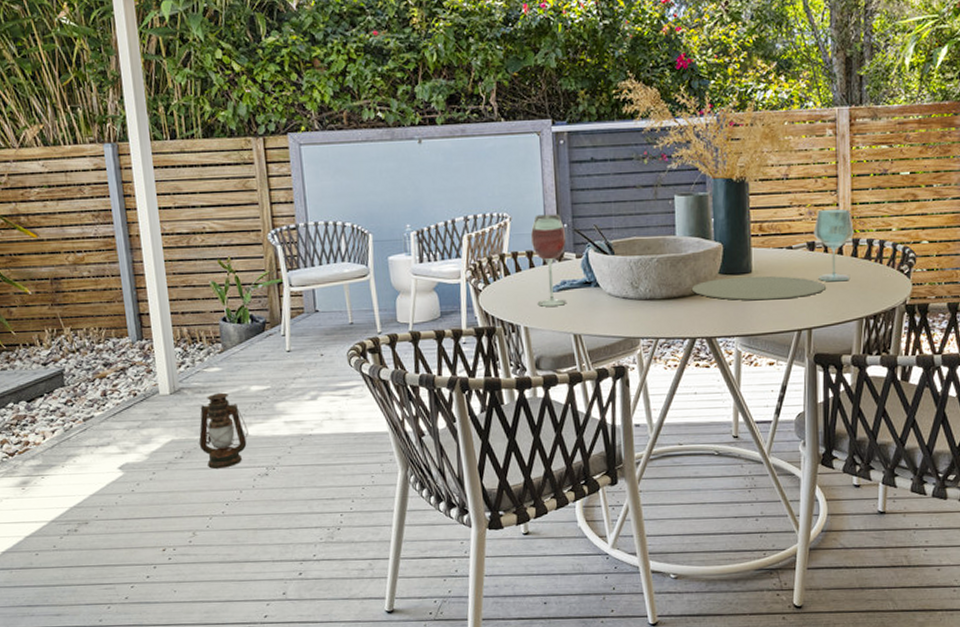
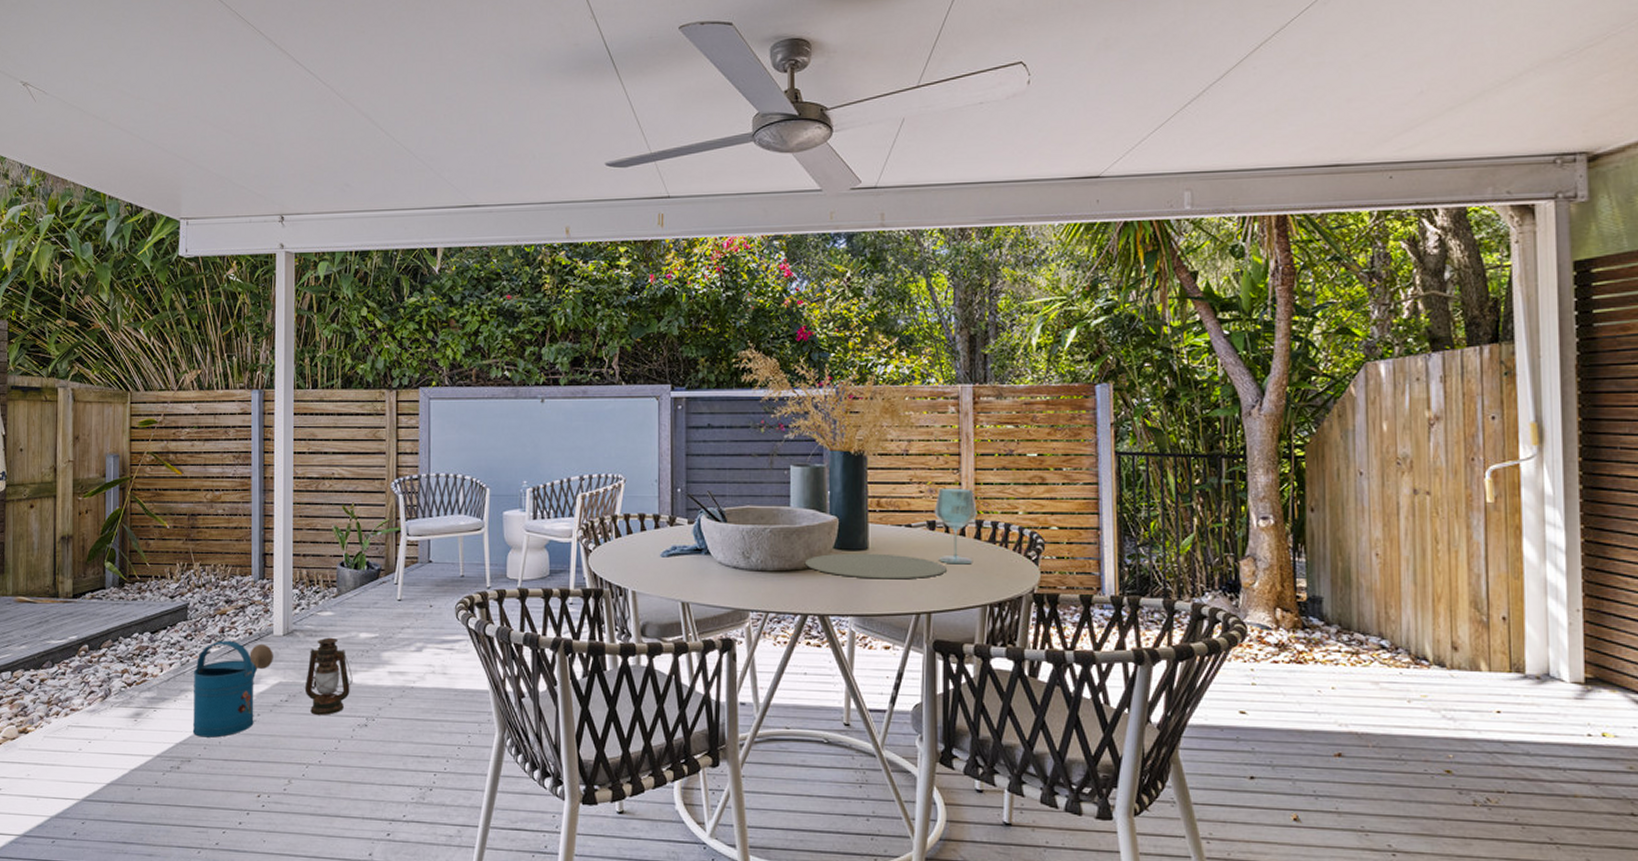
watering can: none [78,403,163,499] -> present [192,640,273,738]
wineglass: present [530,214,567,307] -> none [643,478,679,572]

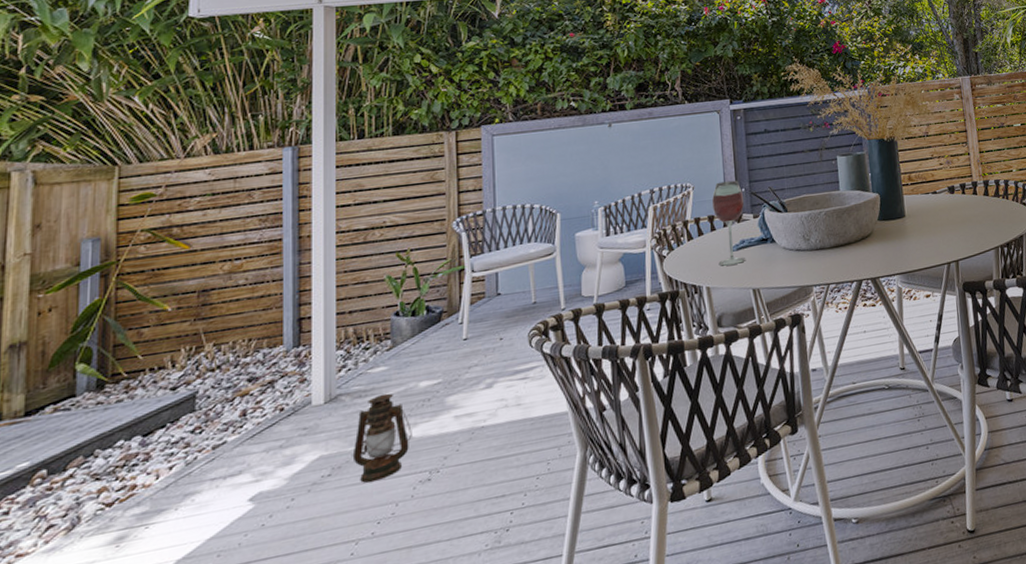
watering can: present [192,640,273,738] -> none [201,417,312,544]
wineglass: none [643,478,679,572] -> present [711,180,745,266]
placemat: present [804,553,947,580] -> none [855,217,966,243]
wine glass: present [934,487,977,565] -> none [952,157,985,219]

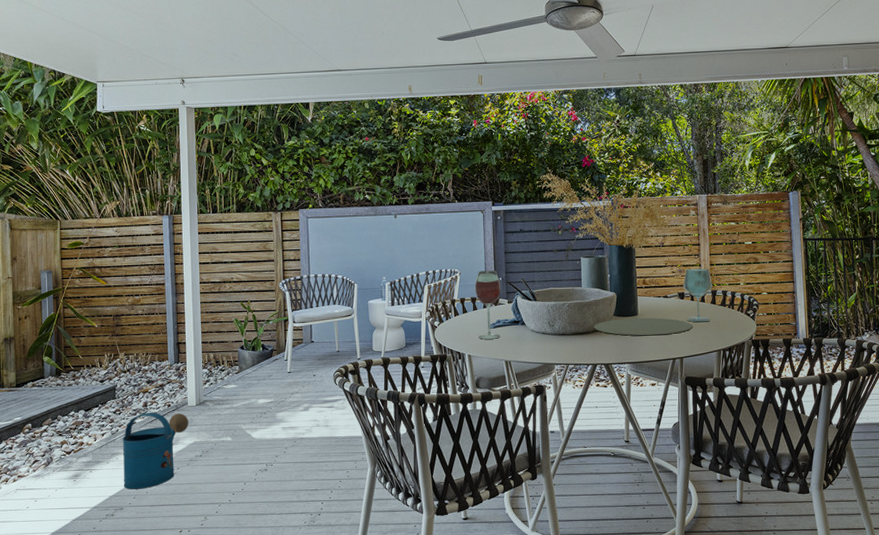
watering can: none [201,417,312,544] -> present [122,412,189,490]
lantern: present [352,393,412,483] -> none [215,404,254,465]
placemat: none [855,217,966,243] -> present [593,317,693,336]
wine glass: none [952,157,985,219] -> present [683,268,713,323]

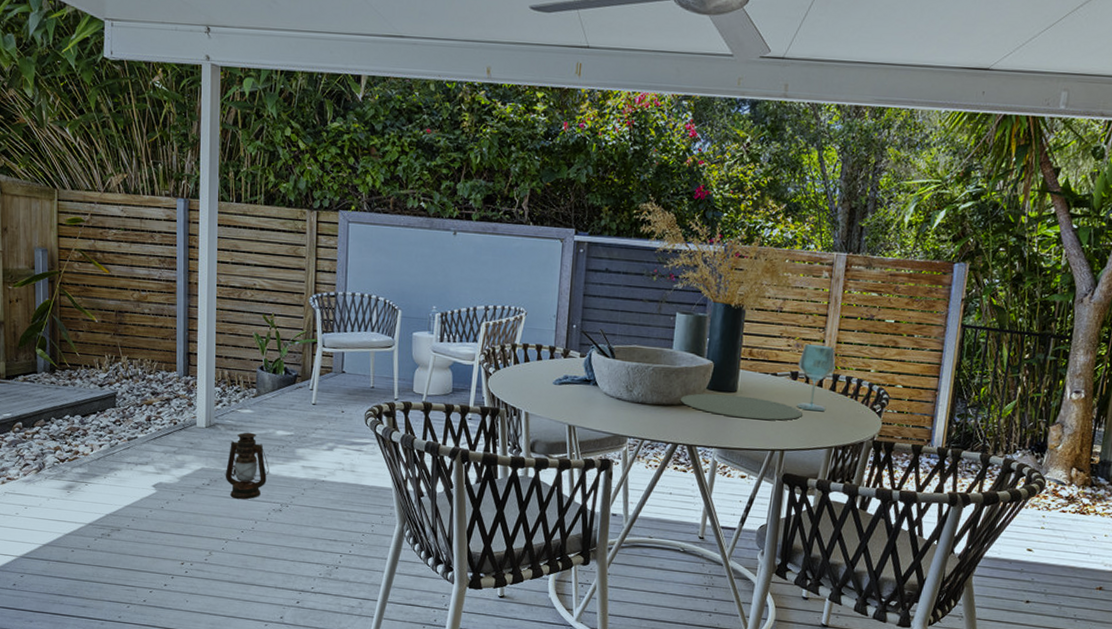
watering can: present [122,412,189,490] -> none [121,427,196,512]
lantern: none [215,404,254,465] -> present [225,432,269,499]
wineglass: present [474,270,501,340] -> none [539,313,574,398]

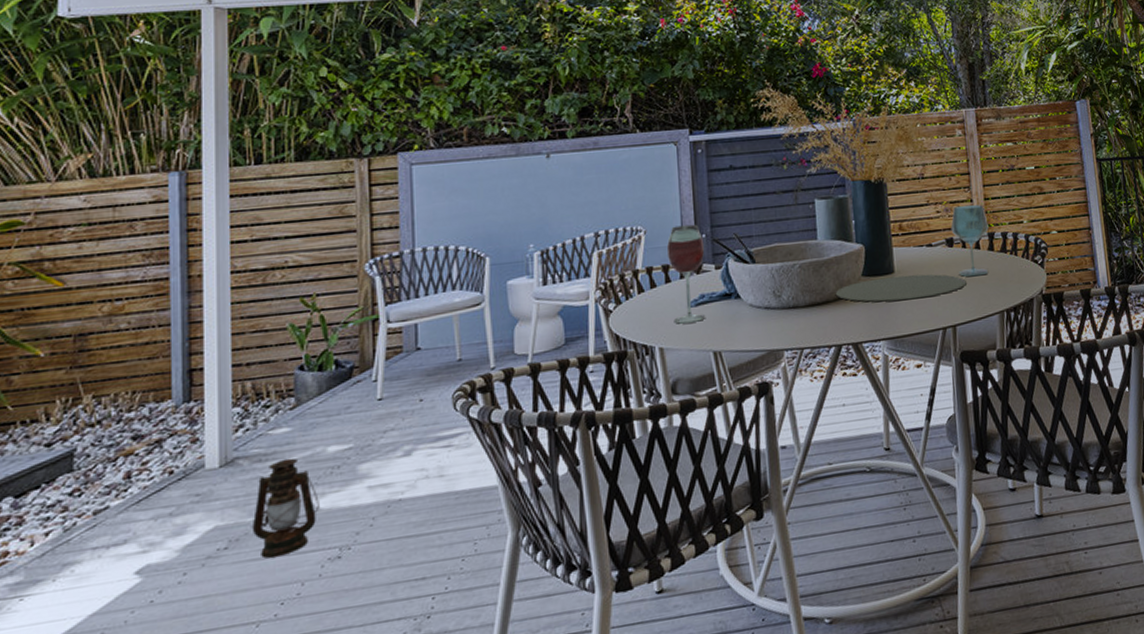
wineglass: none [539,313,574,398] -> present [666,224,705,324]

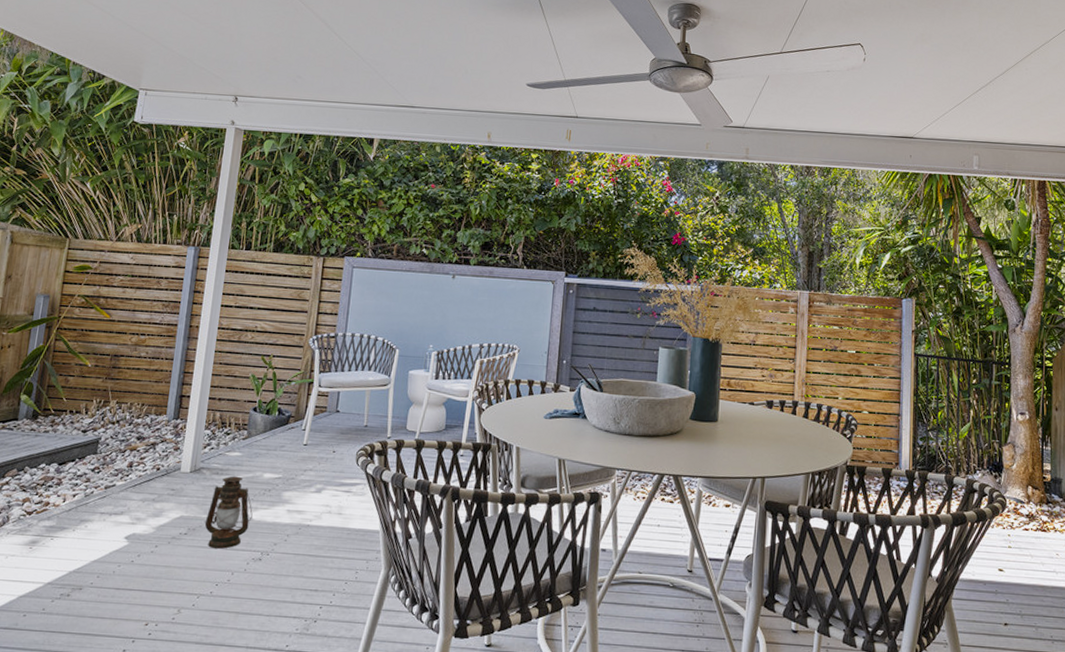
wineglass: present [666,224,705,324] -> none [531,350,564,432]
placemat: present [835,274,966,303] -> none [664,423,780,449]
wine glass: present [951,204,989,277] -> none [772,374,807,439]

